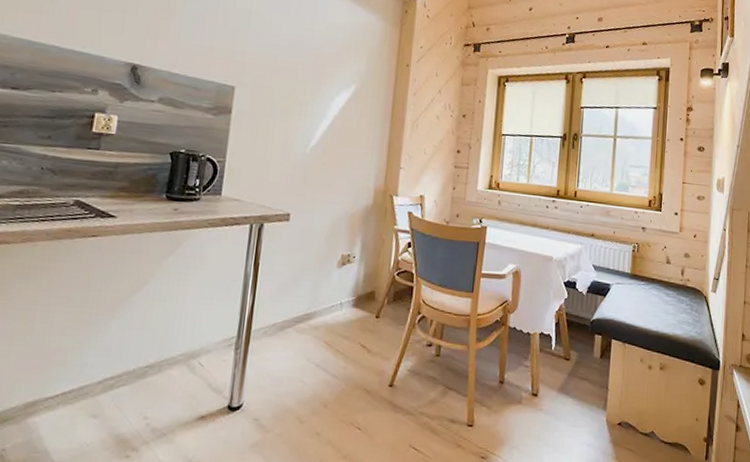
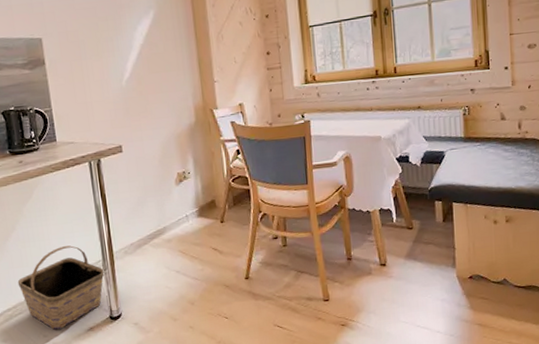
basket: none [131,313,236,412] -> present [17,245,105,330]

